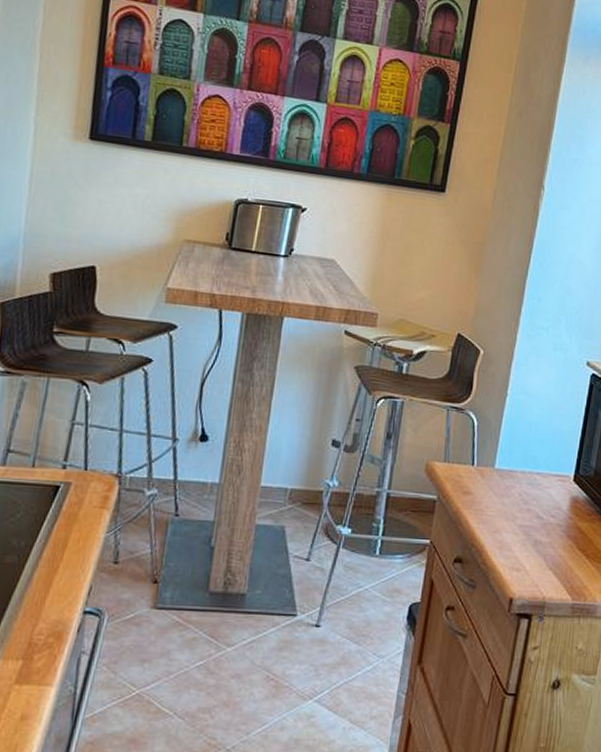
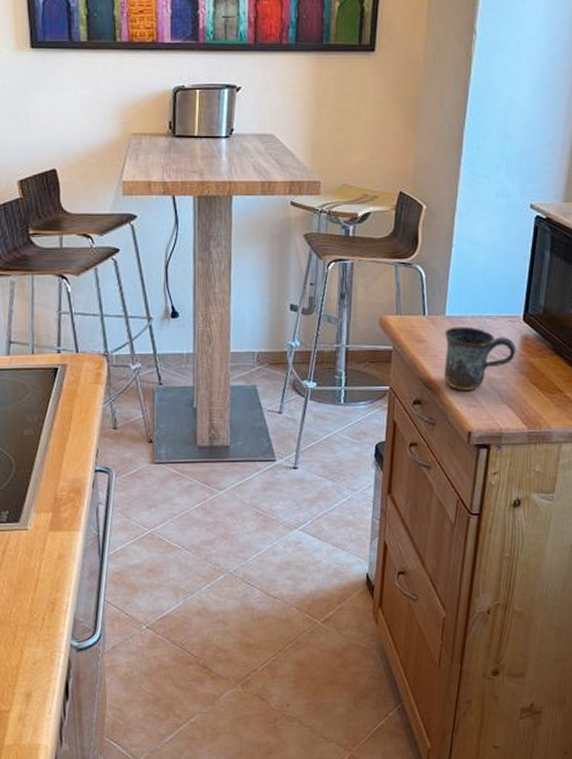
mug: none [489,481,565,552] -> present [444,326,516,390]

